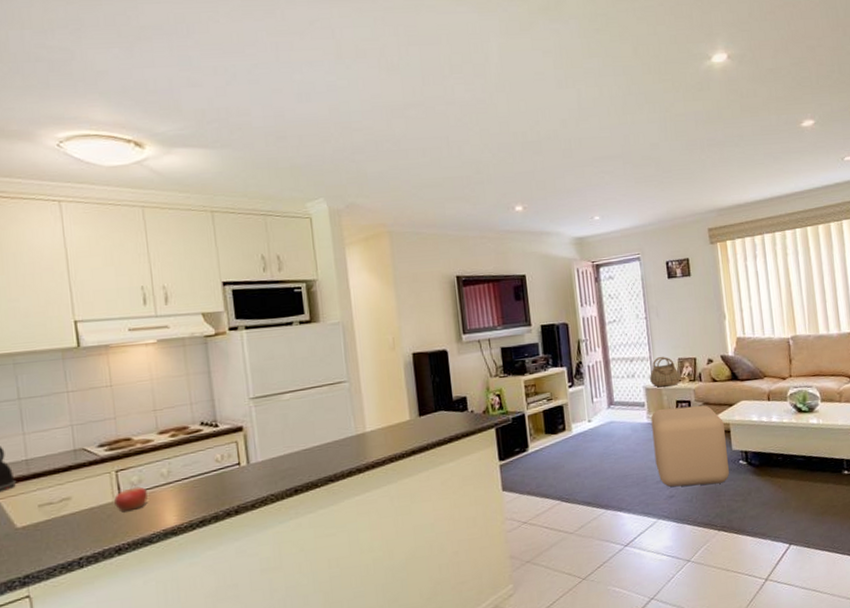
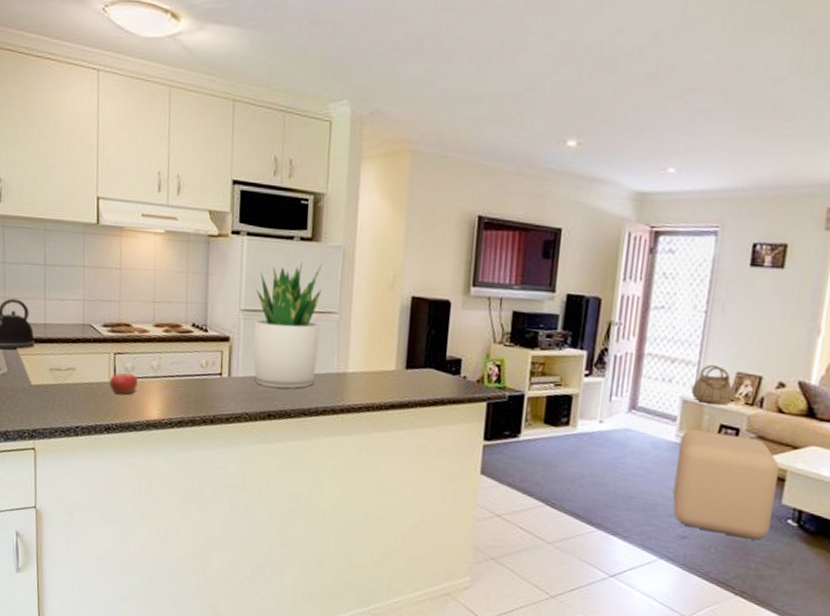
planter: none [262,341,336,465] -> present [253,261,322,389]

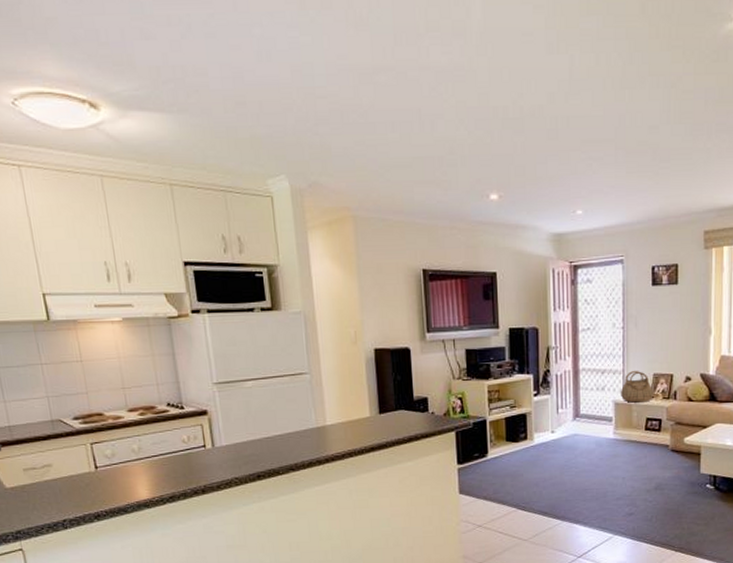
fruit: present [110,370,139,396] -> none [91,457,122,482]
planter: present [253,261,322,389] -> none [225,330,297,451]
cube: present [672,428,779,540] -> none [617,424,695,506]

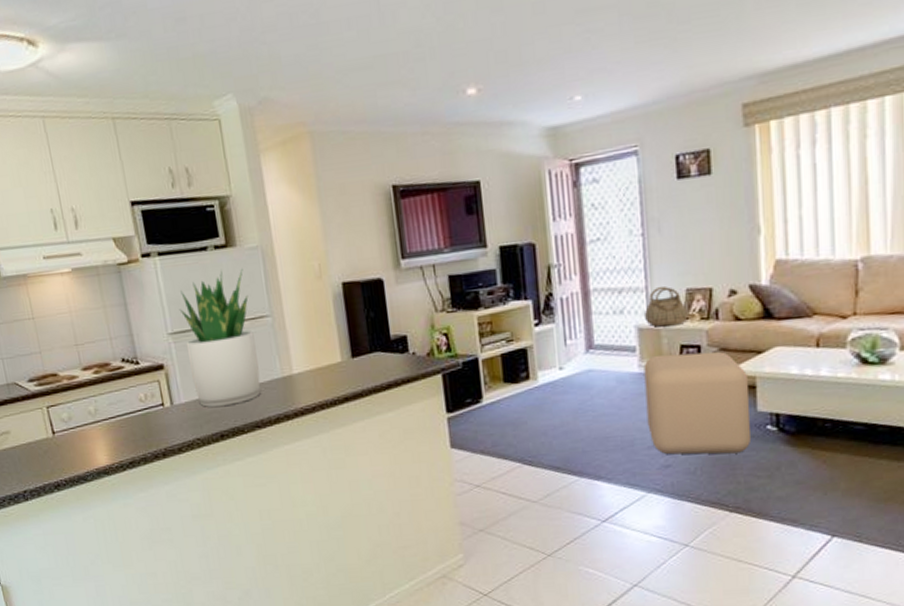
planter: none [225,330,297,451] -> present [179,269,261,408]
cube: none [617,424,695,506] -> present [643,351,750,455]

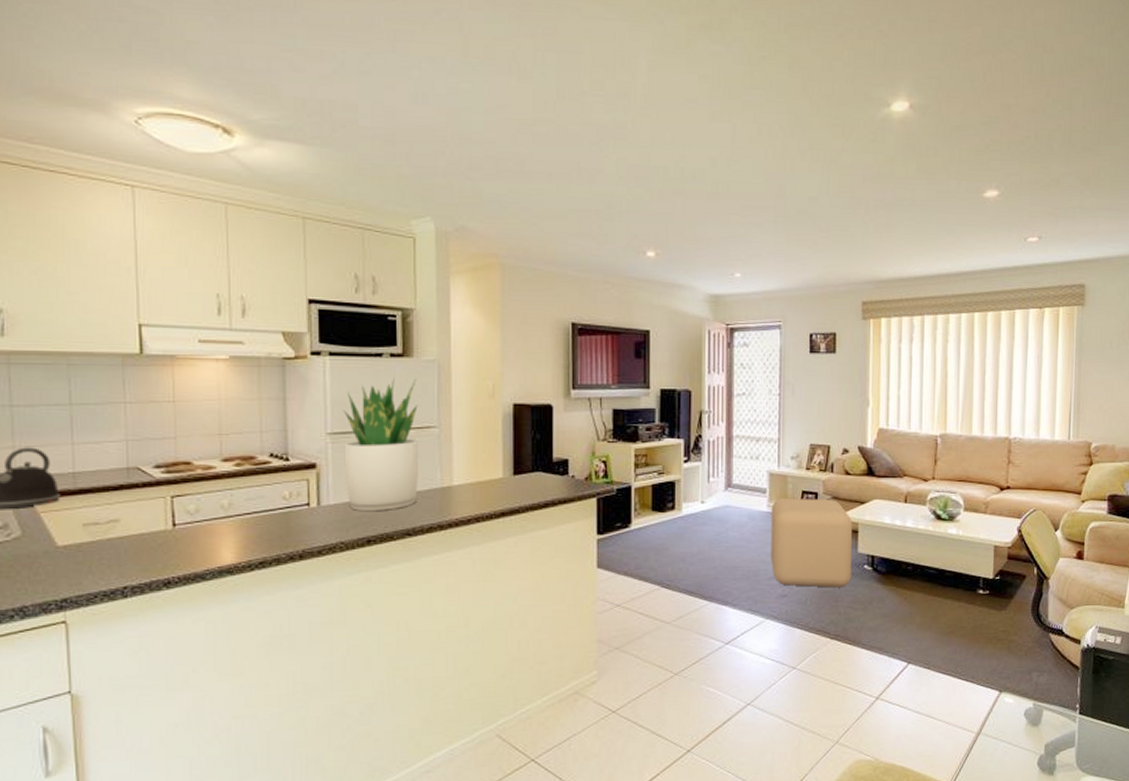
basket: present [643,286,688,327] -> none [775,439,810,474]

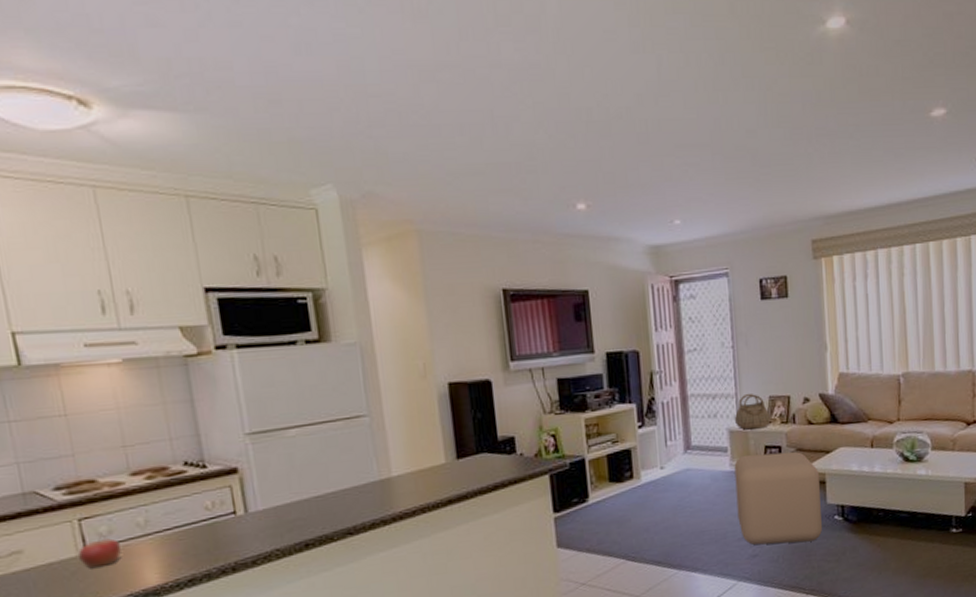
fruit: none [167,514,205,543] -> present [78,536,122,569]
planter: present [343,378,418,512] -> none [260,366,354,515]
basket: none [775,439,810,474] -> present [734,393,771,430]

